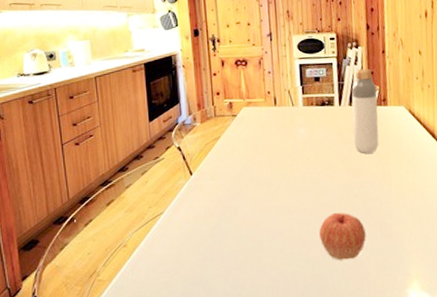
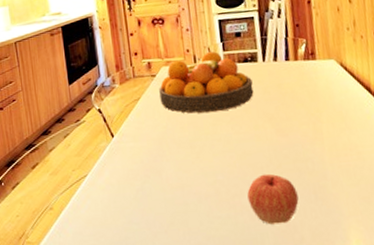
fruit bowl: none [239,94,329,153] -> present [159,51,254,114]
bottle: present [351,68,379,154] -> none [275,21,309,111]

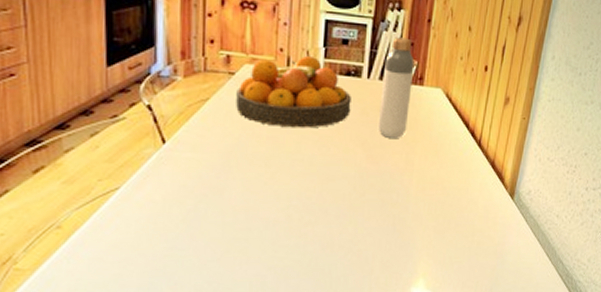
apple: present [247,173,299,225] -> none [322,202,376,256]
bottle: none [275,21,309,111] -> present [377,37,415,138]

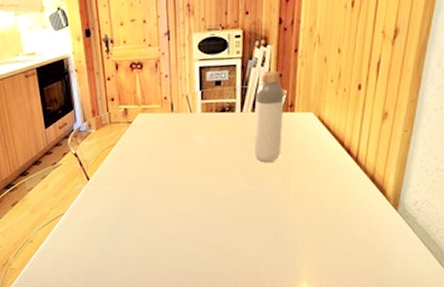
fruit bowl: present [236,56,351,128] -> none [135,100,228,161]

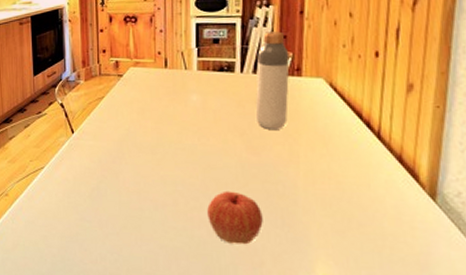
apple: none [212,218,259,262] -> present [207,190,263,245]

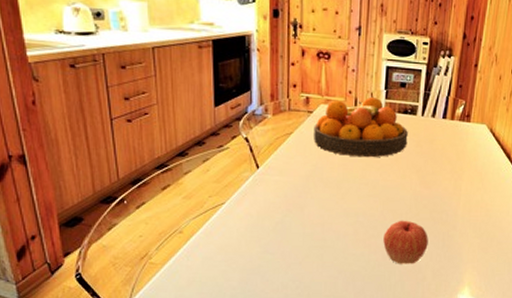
fruit bowl: none [125,57,227,120] -> present [314,98,408,158]
bottle: present [255,31,290,129] -> none [430,80,463,167]

